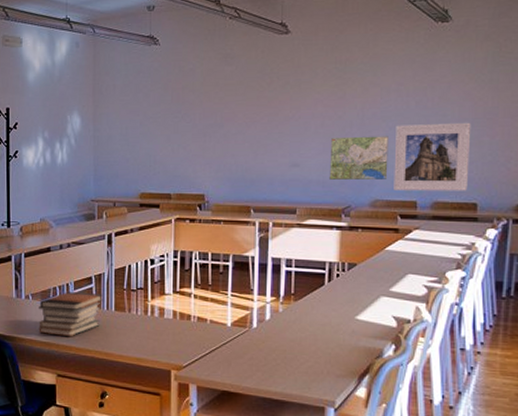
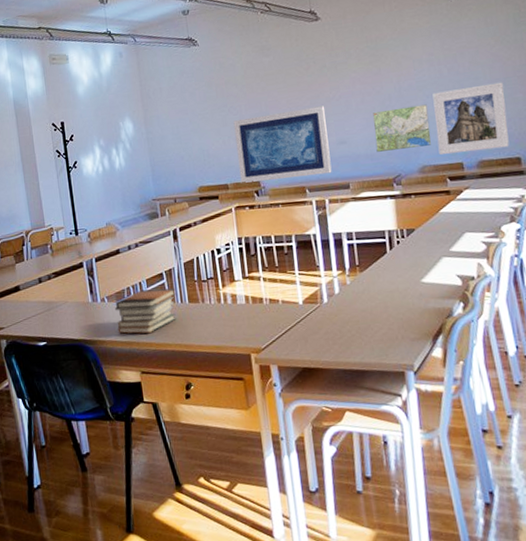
wall art: none [184,124,283,196] -> present [233,106,332,183]

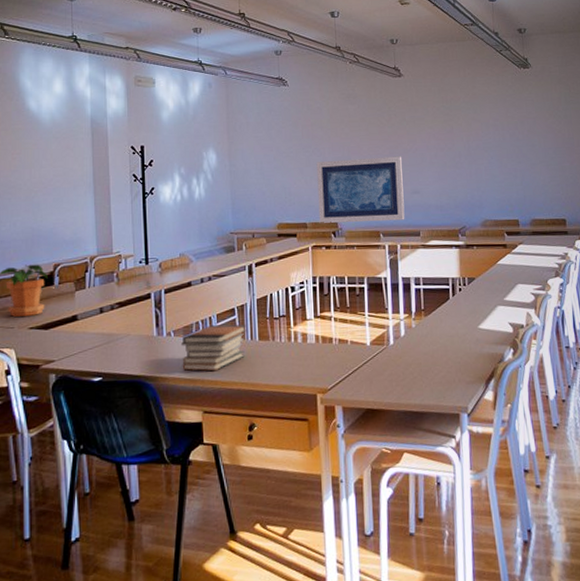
road map: present [373,104,431,152] -> none [444,164,493,204]
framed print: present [432,82,510,155] -> none [496,151,557,212]

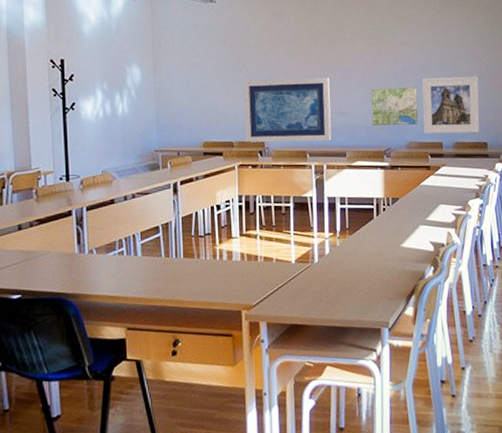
book stack: present [181,324,246,371] -> none [104,242,171,289]
road map: none [444,164,493,204] -> present [371,87,418,125]
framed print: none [496,151,557,212] -> present [422,76,479,134]

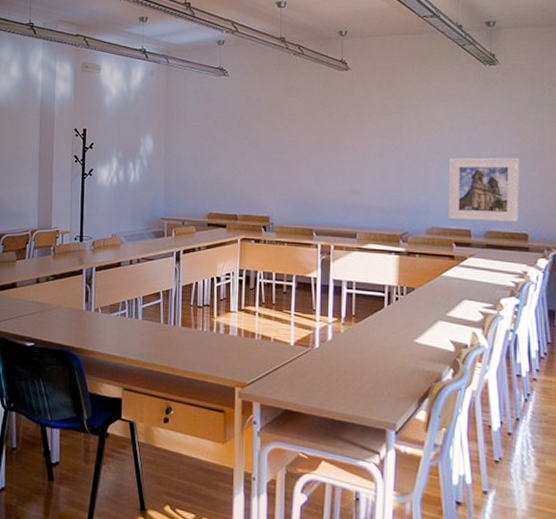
wall art: present [243,77,332,142] -> none [250,153,343,220]
road map: present [371,87,418,125] -> none [388,167,443,208]

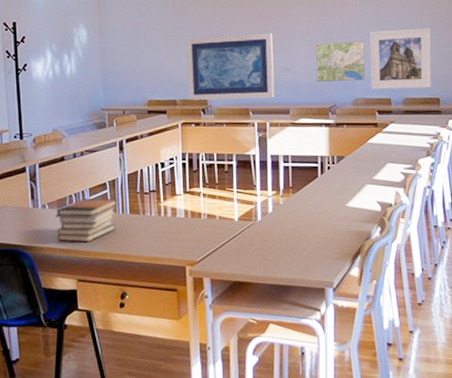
book stack: none [107,306,170,351] -> present [56,198,118,243]
wall art: none [250,153,343,220] -> present [186,33,275,100]
road map: none [388,167,443,208] -> present [316,41,365,82]

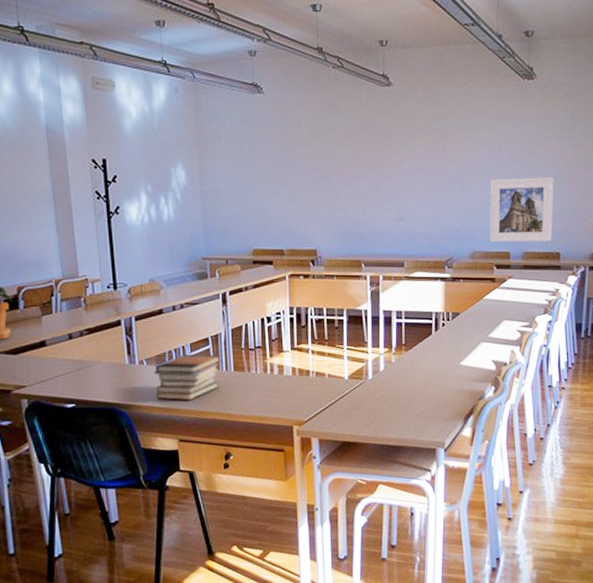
wall art: present [186,33,275,100] -> none [294,178,389,251]
road map: present [316,41,365,82] -> none [433,190,485,233]

